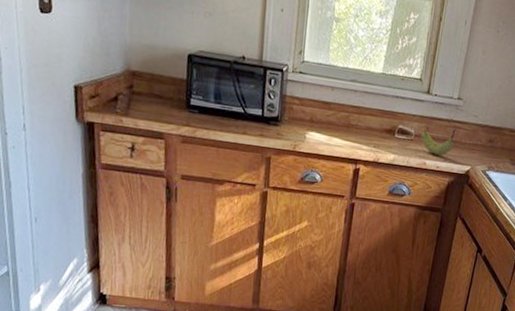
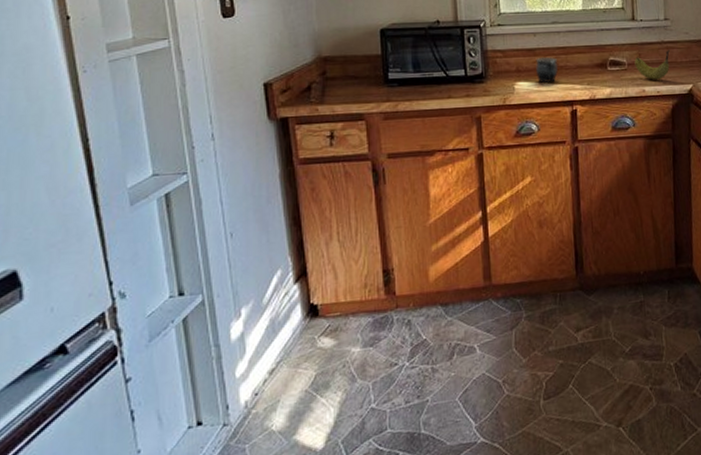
mug: none [328,112,350,138] -> present [535,57,559,83]

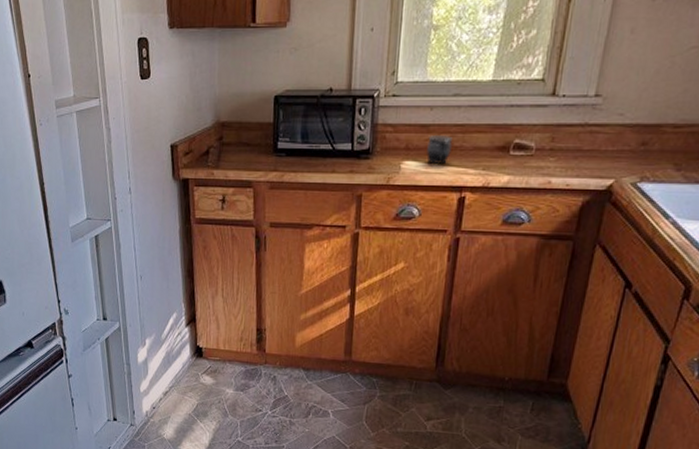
fruit: present [634,49,670,80] -> none [544,134,593,171]

